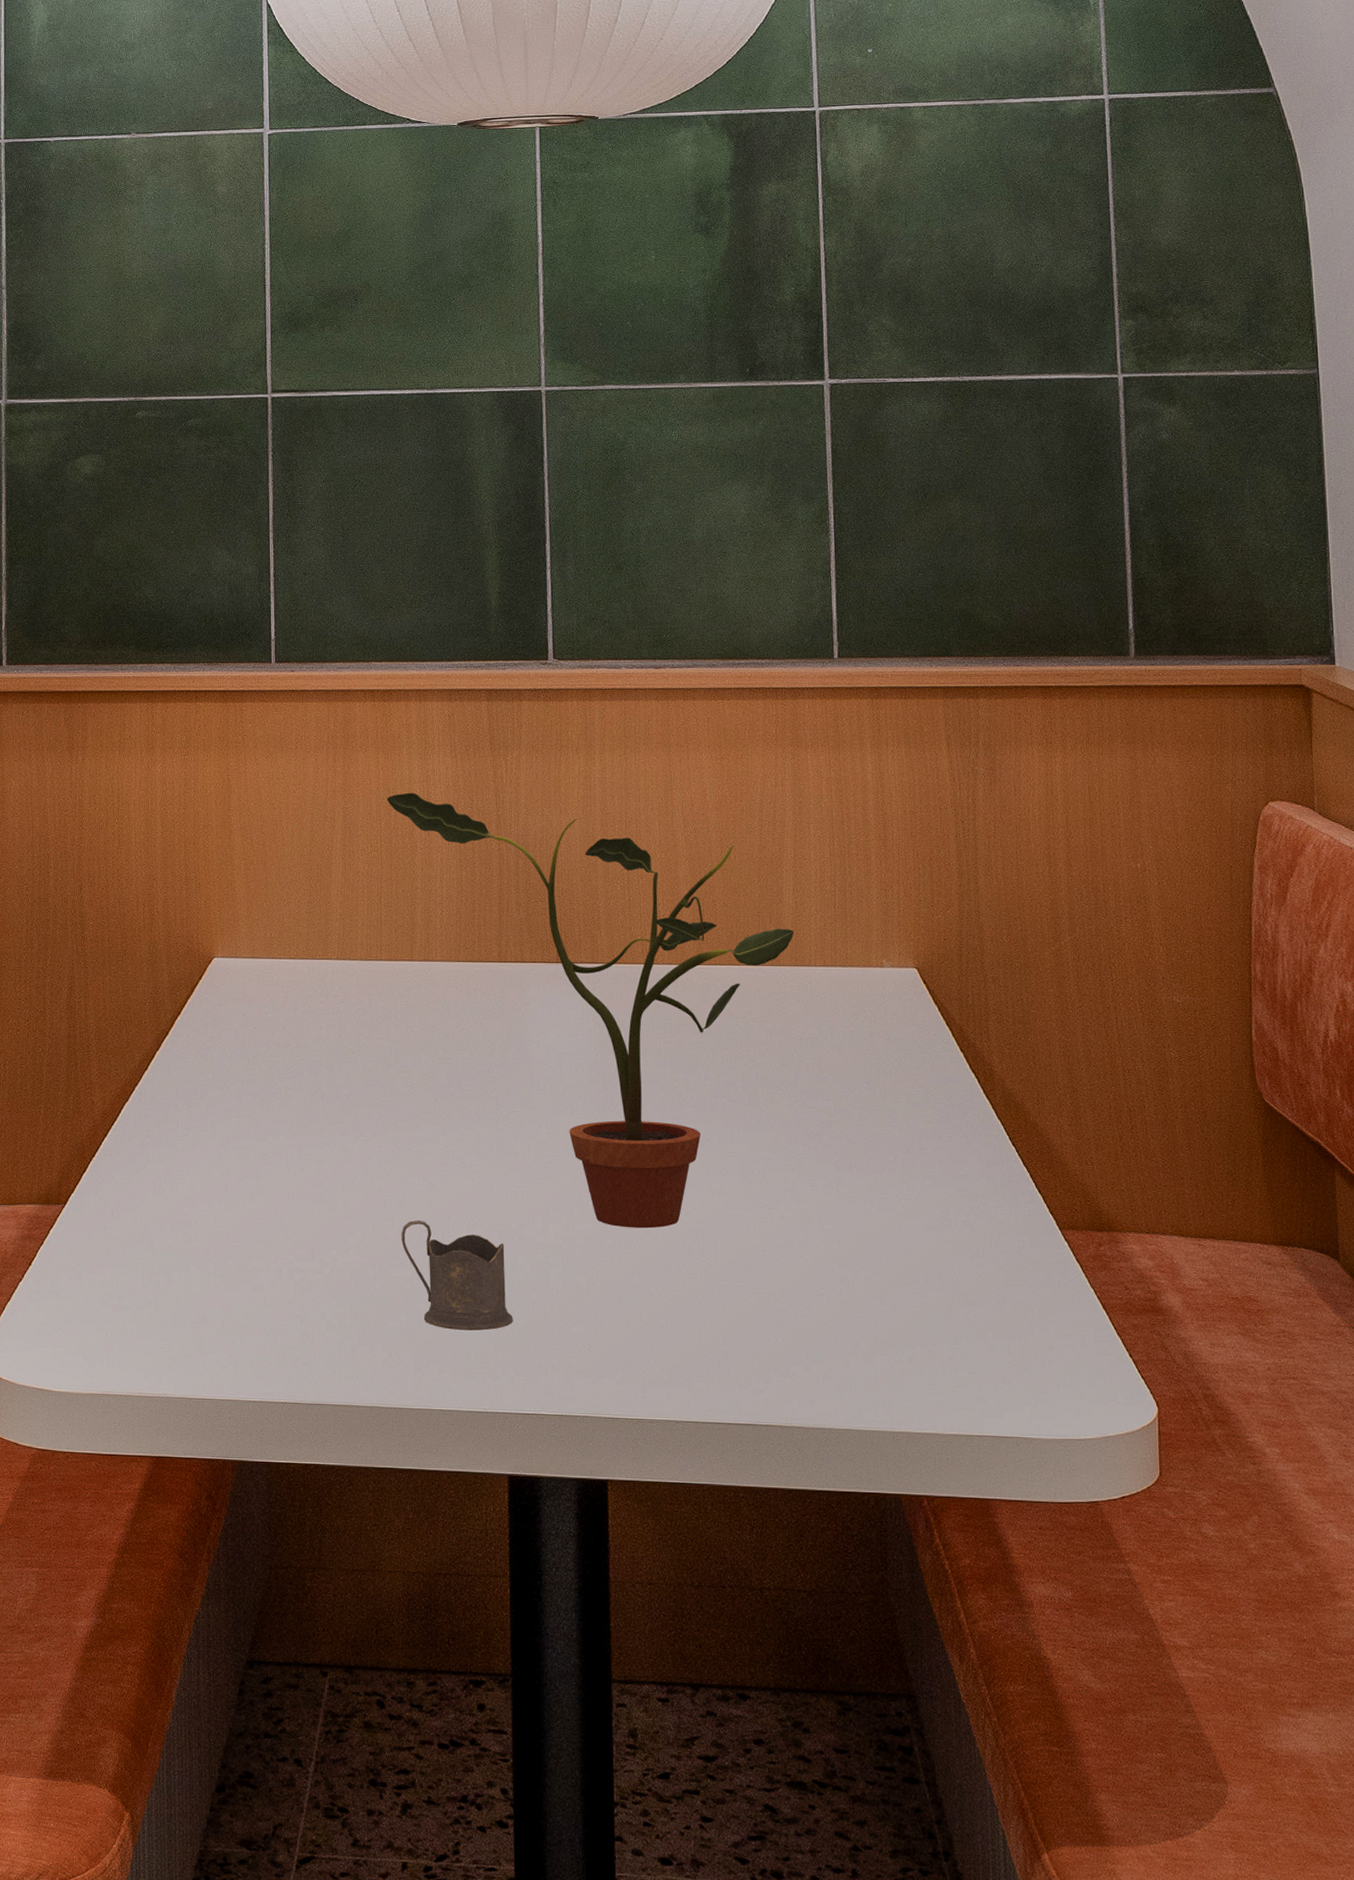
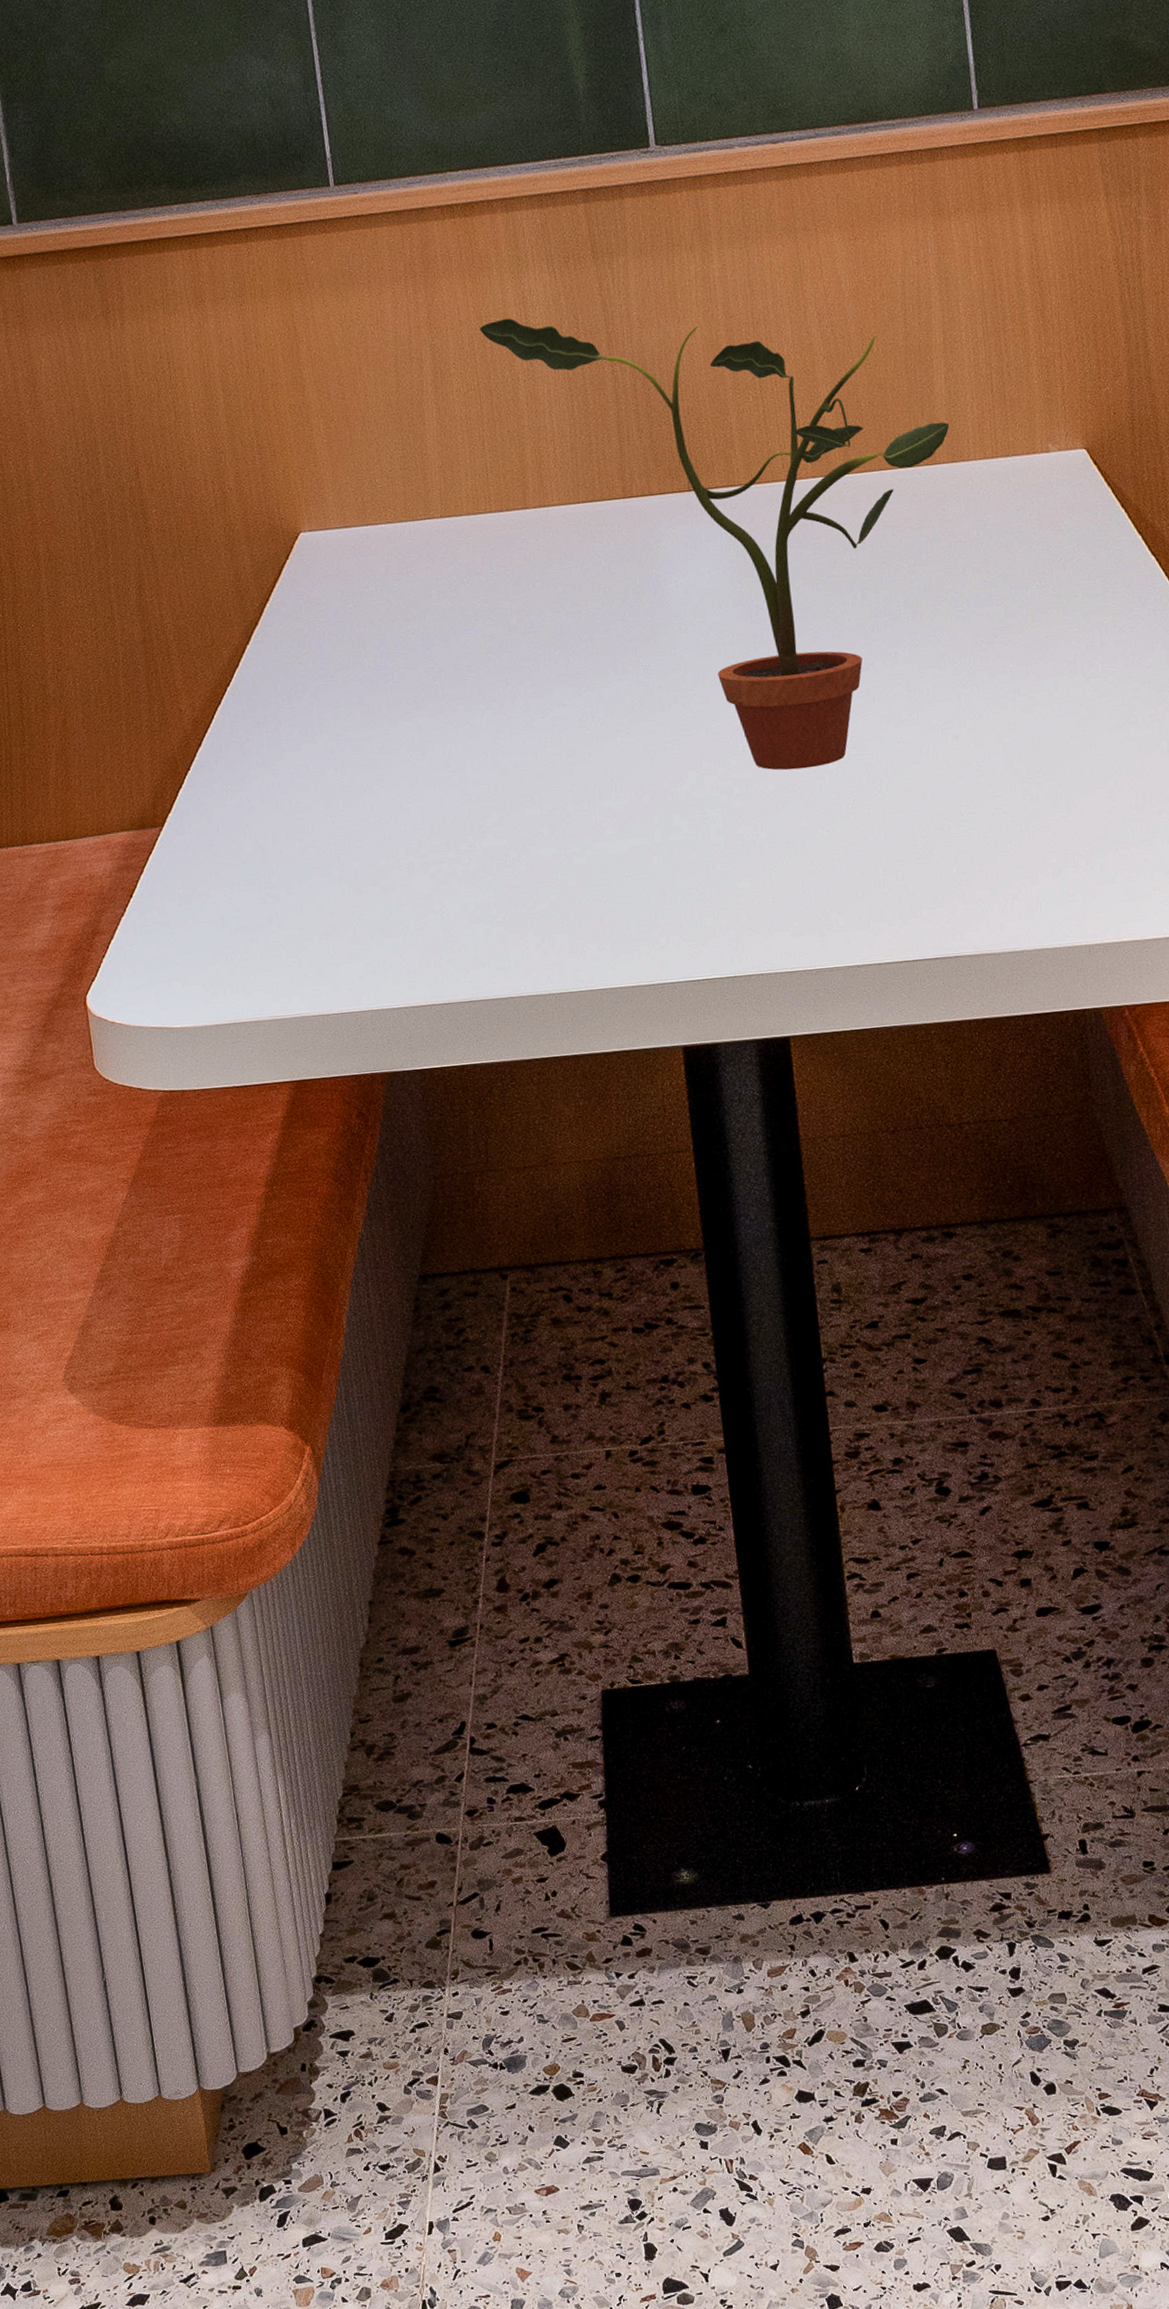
tea glass holder: present [401,1220,513,1331] -> none [542,791,674,904]

